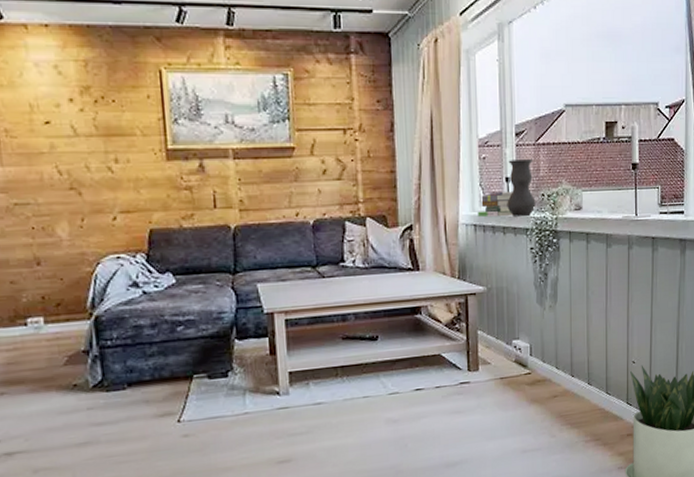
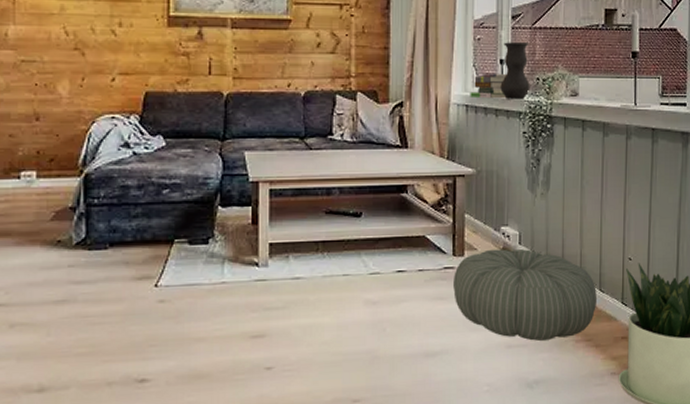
pouf: none [469,360,604,444] -> present [453,249,597,341]

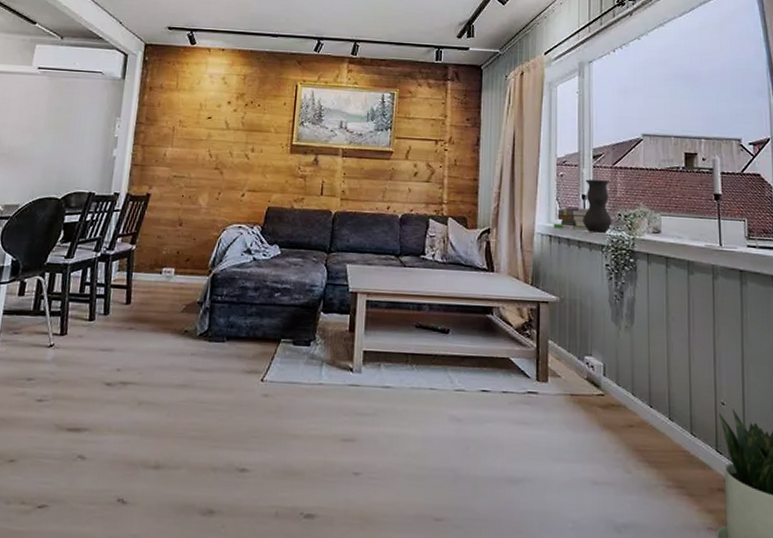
pouf: present [453,249,597,341] -> none [537,378,688,481]

